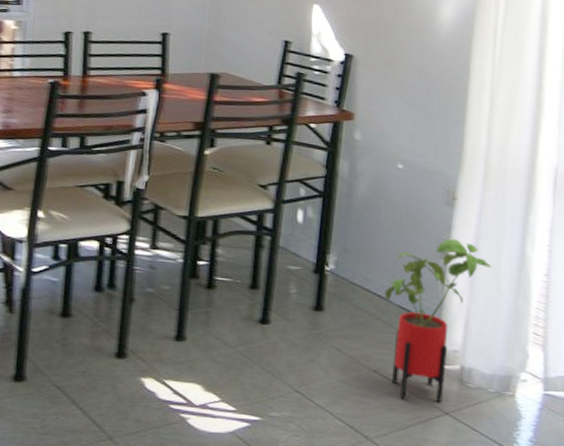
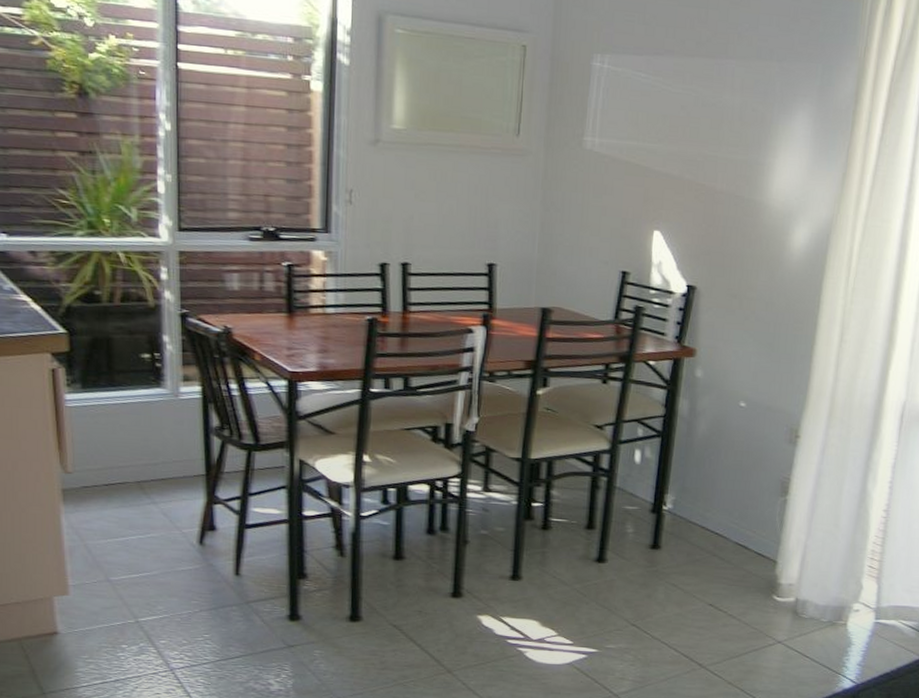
house plant: present [384,238,492,402] -> none [722,477,832,632]

